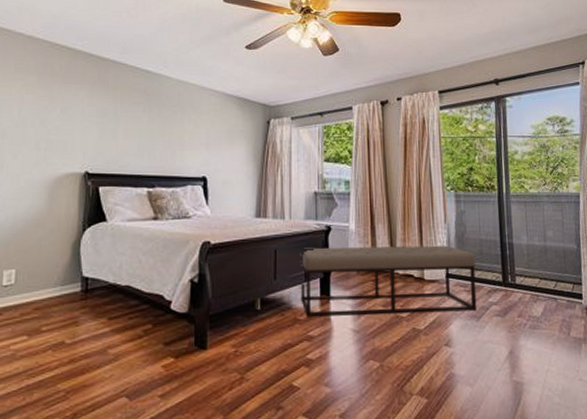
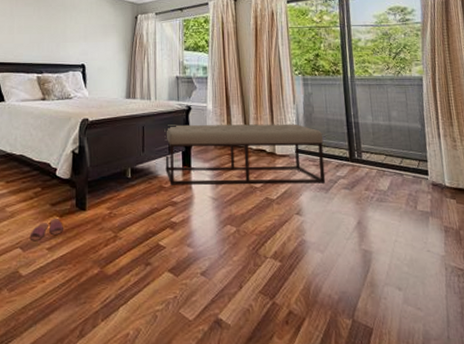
slippers: none [139,360,179,387] -> present [31,219,63,240]

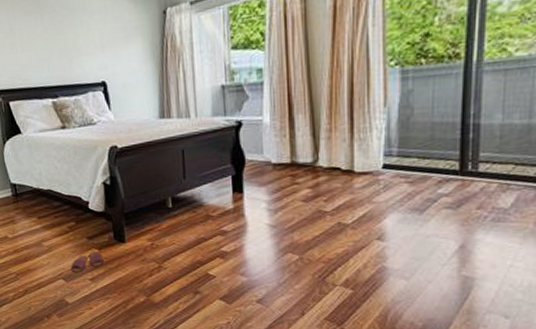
bench: present [164,123,326,185] -> none [209,132,424,214]

